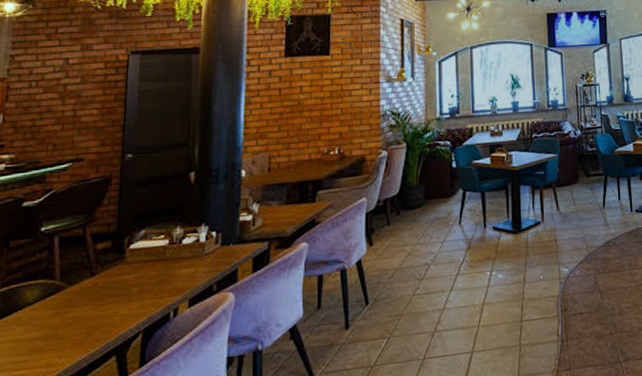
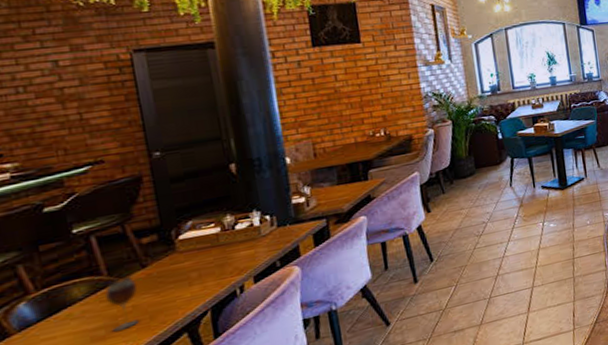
wineglass: none [50,284,83,344] -> present [104,277,139,332]

